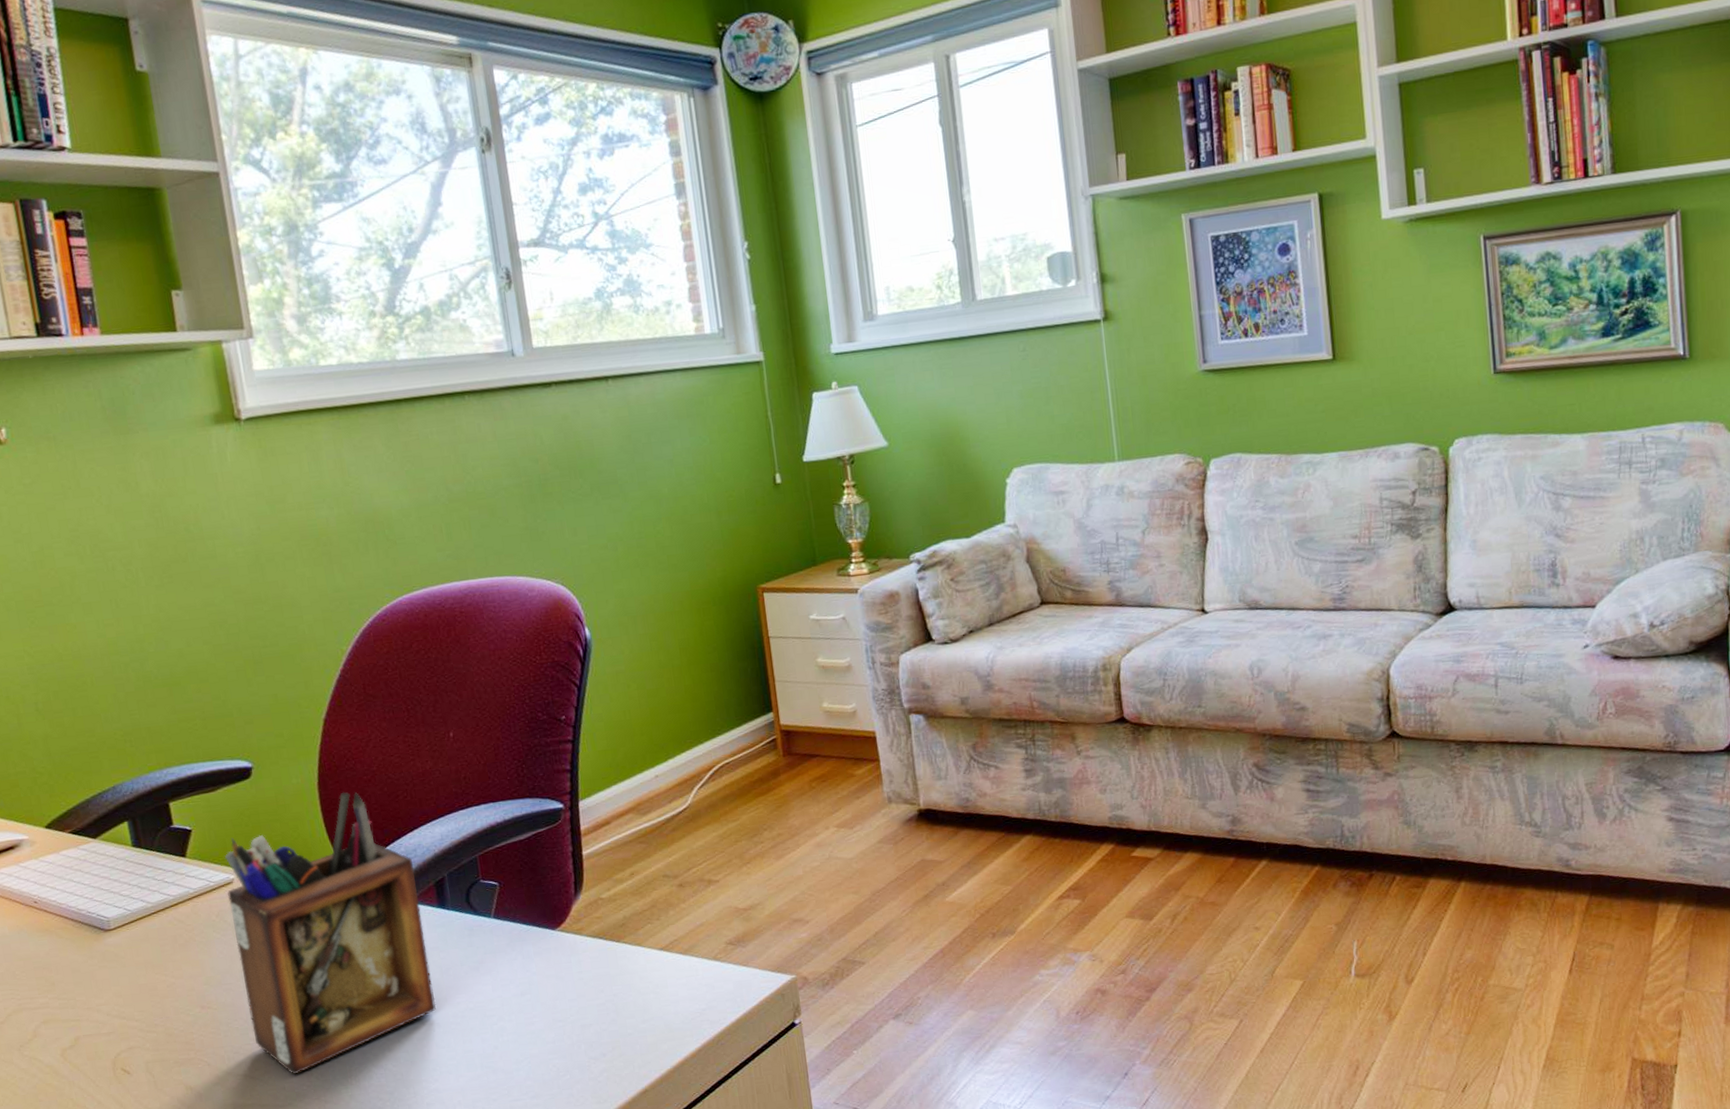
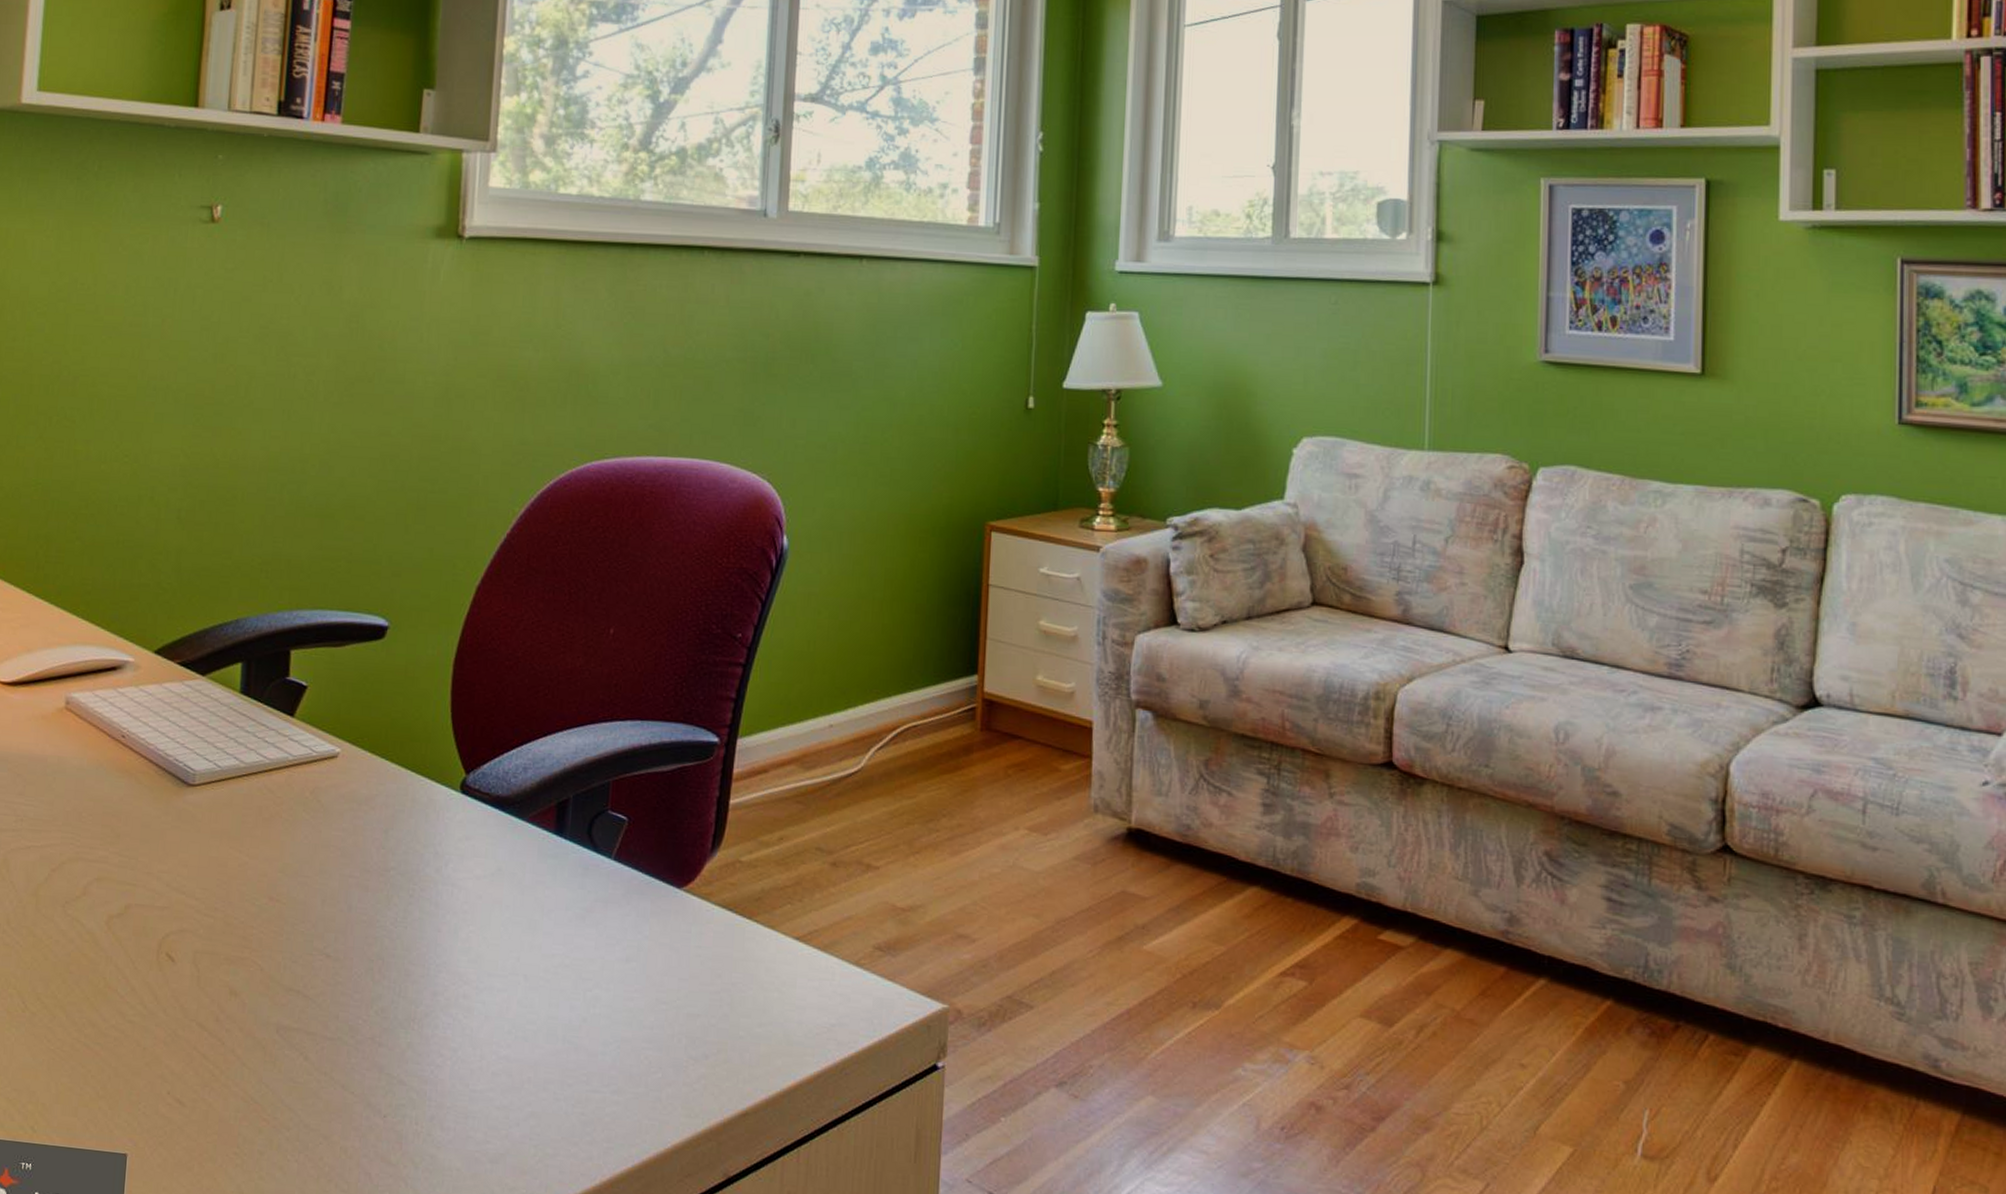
desk organizer: present [224,792,436,1075] -> none [319,675,539,1004]

